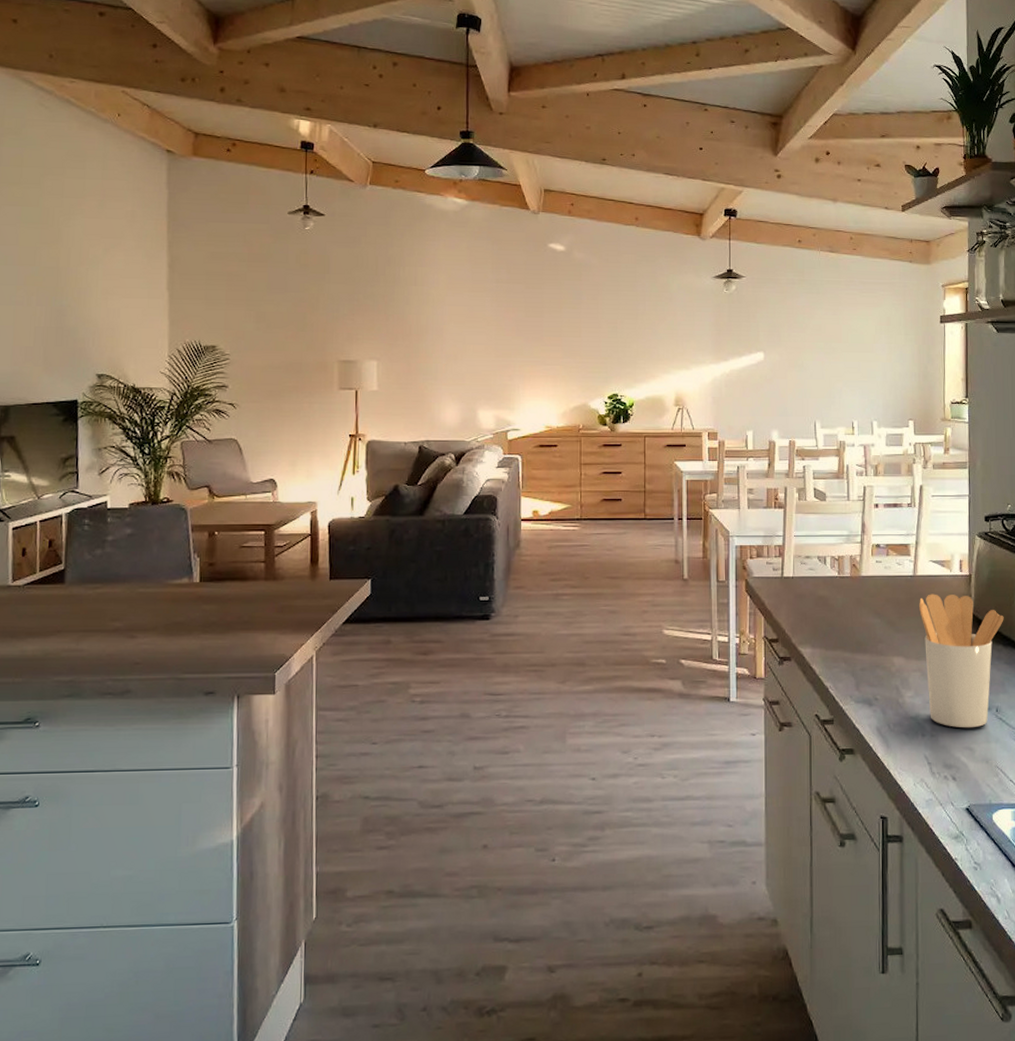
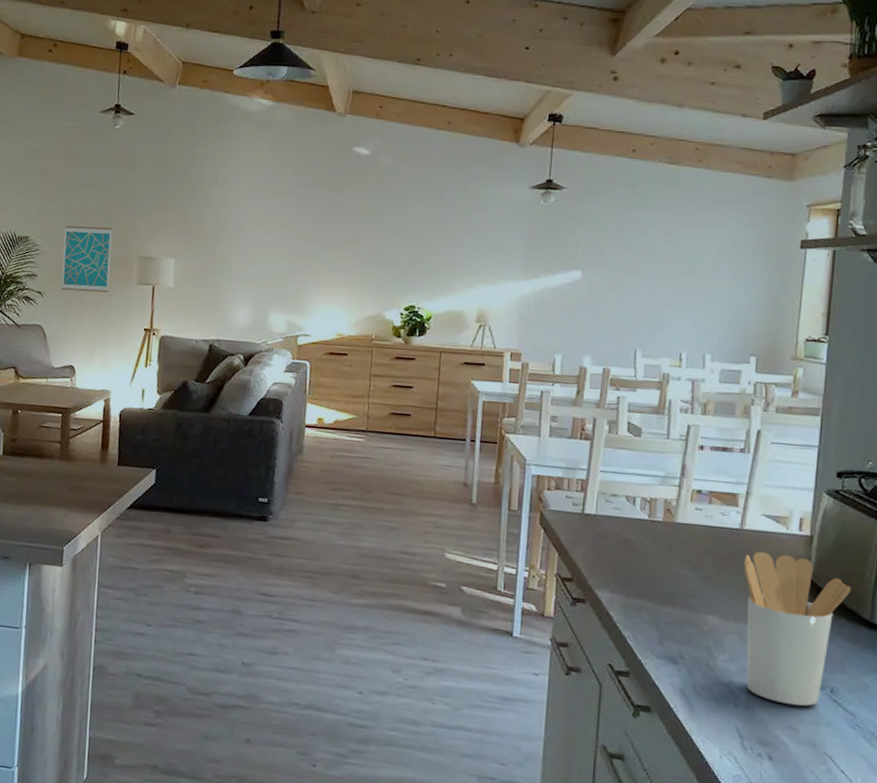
wall art: none [255,332,309,401] -> present [61,225,112,293]

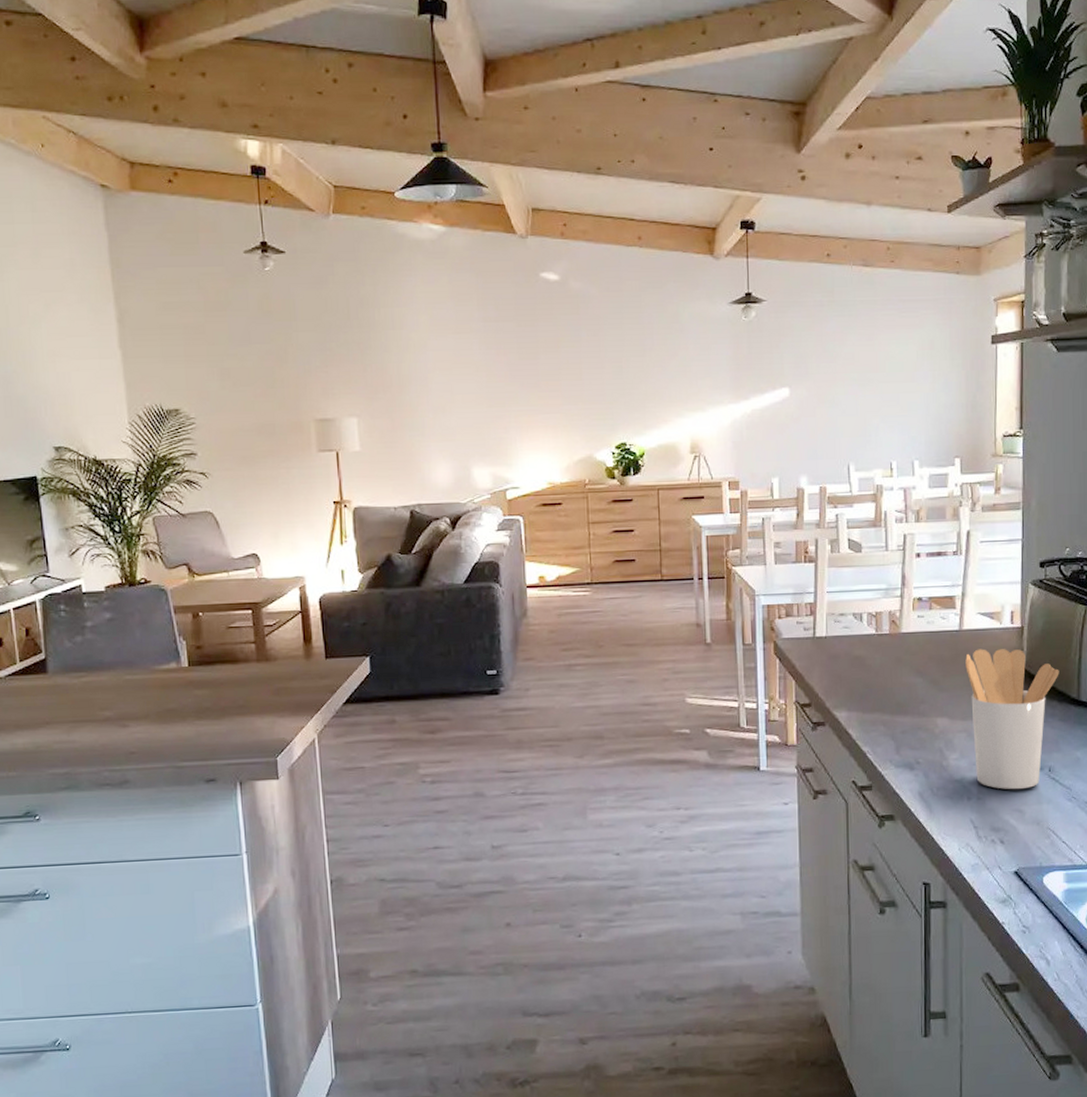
wall art: present [61,225,112,293] -> none [221,389,286,468]

